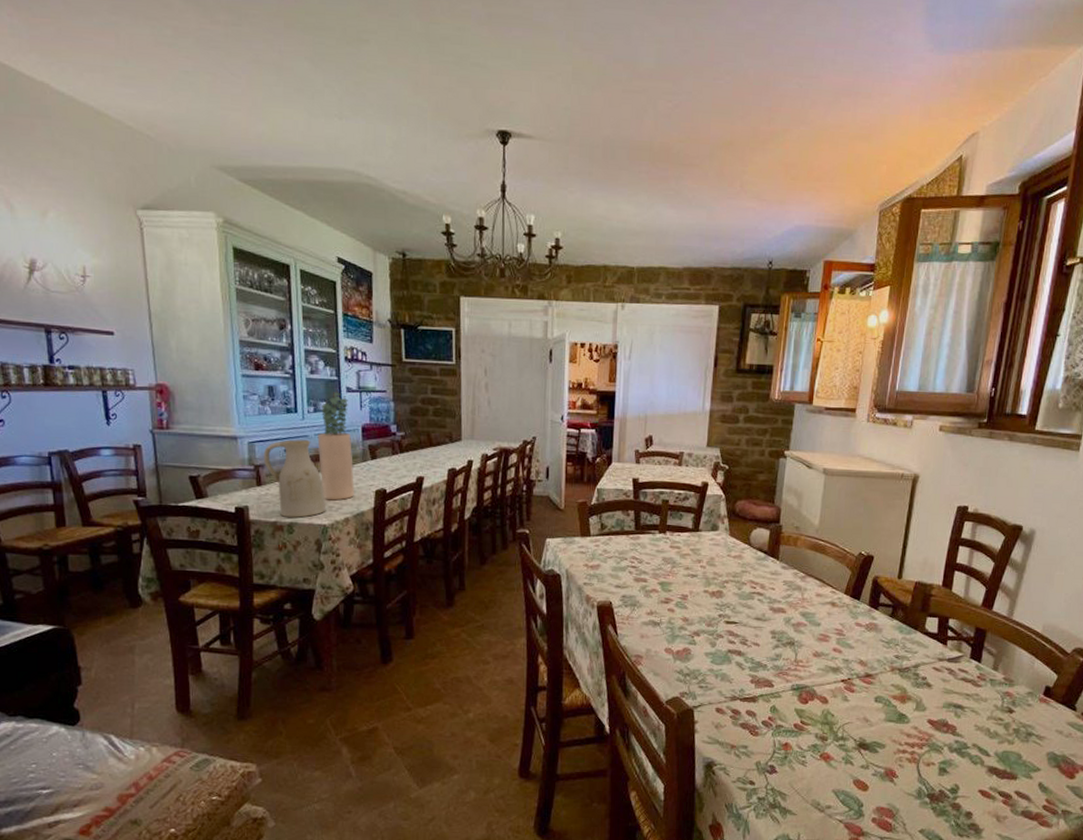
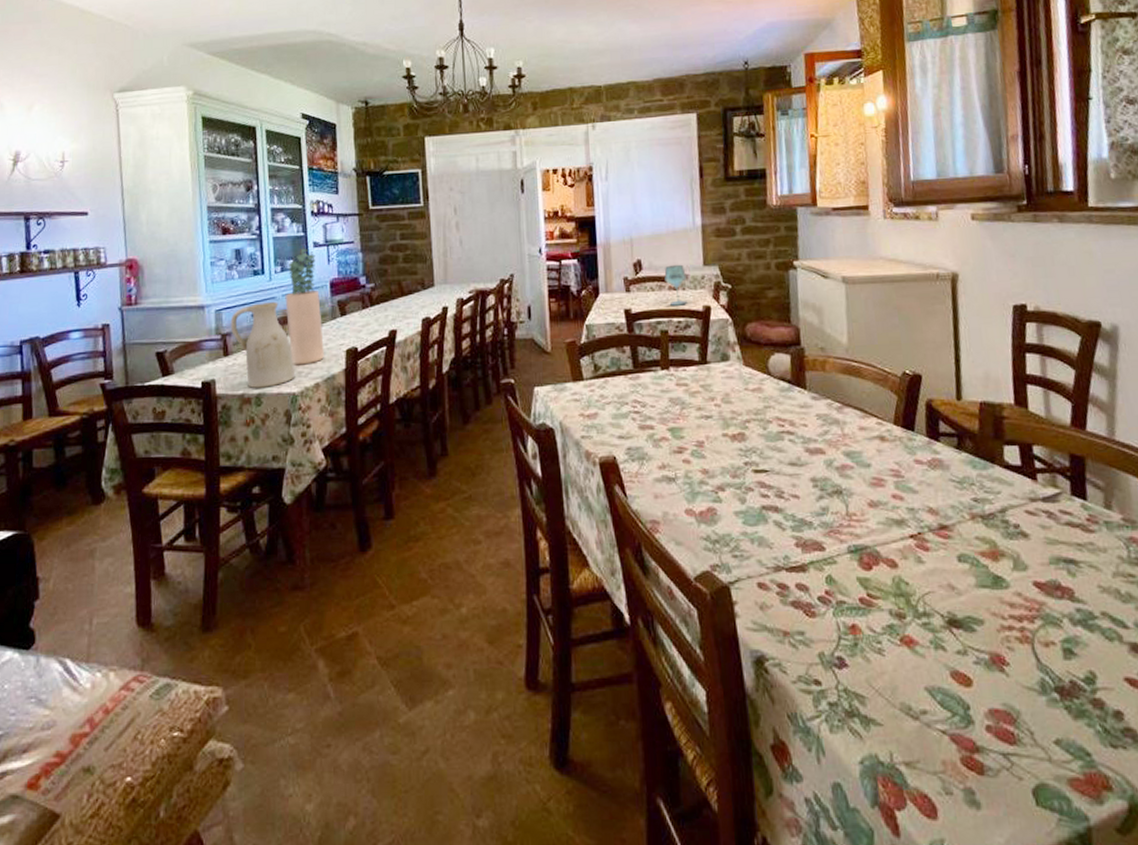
wine glass: none [671,443,691,480] -> present [664,264,687,306]

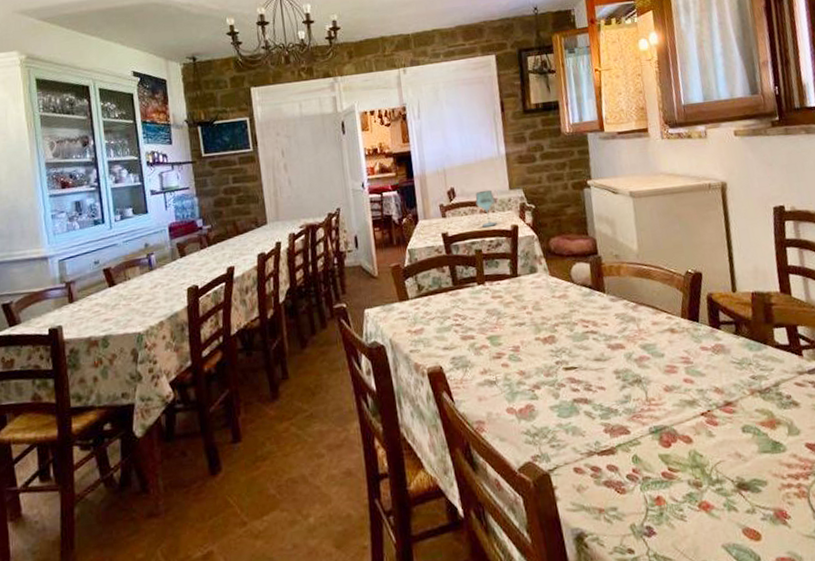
ceramic pitcher: present [230,302,295,388] -> none [74,248,140,331]
vase: present [285,245,324,366] -> none [126,194,167,307]

